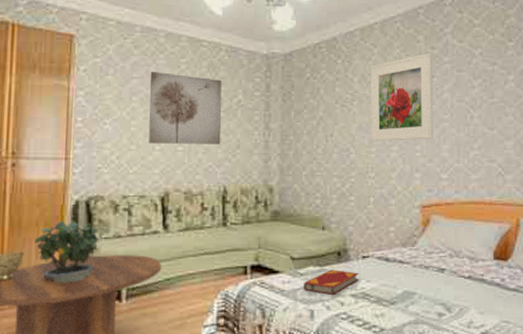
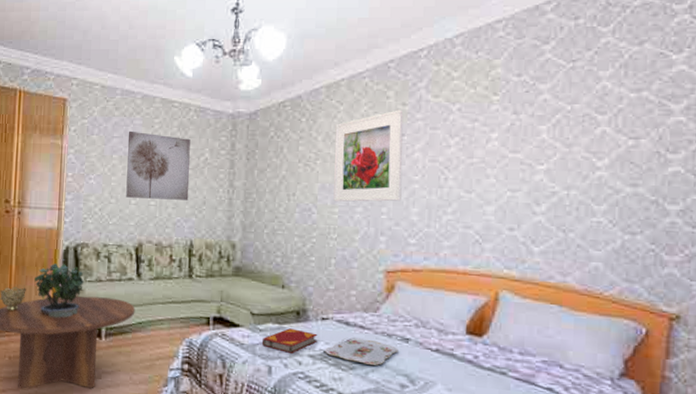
serving tray: none [366,273,435,298] -> present [325,337,399,365]

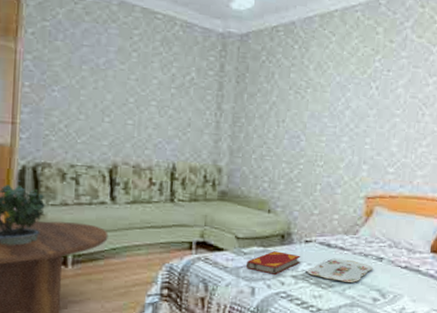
wall art: present [126,130,190,200] -> none [98,40,175,121]
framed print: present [333,110,404,202] -> none [321,46,391,133]

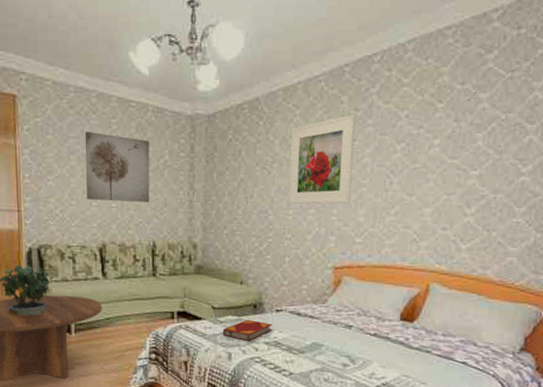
wall art: none [98,40,175,121] -> present [85,131,150,202]
serving tray: present [307,258,373,282] -> none [279,326,342,349]
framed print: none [321,46,391,133] -> present [288,115,356,205]

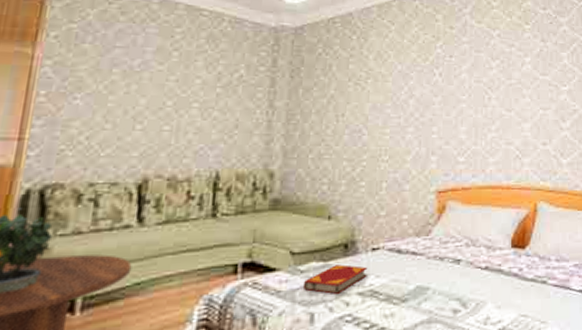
wall art: present [85,131,150,202] -> none [128,40,222,124]
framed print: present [288,115,356,205] -> none [385,32,451,123]

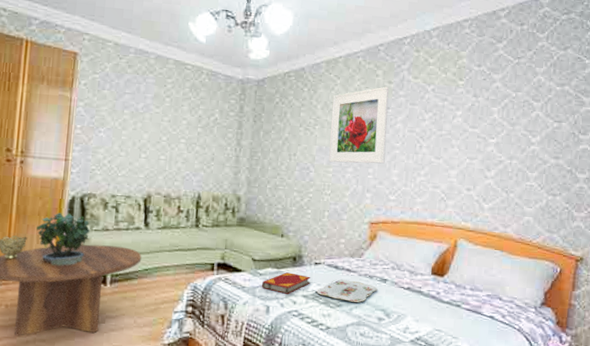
serving tray: none [375,265,451,294] -> present [316,279,378,302]
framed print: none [385,32,451,123] -> present [329,86,390,164]

